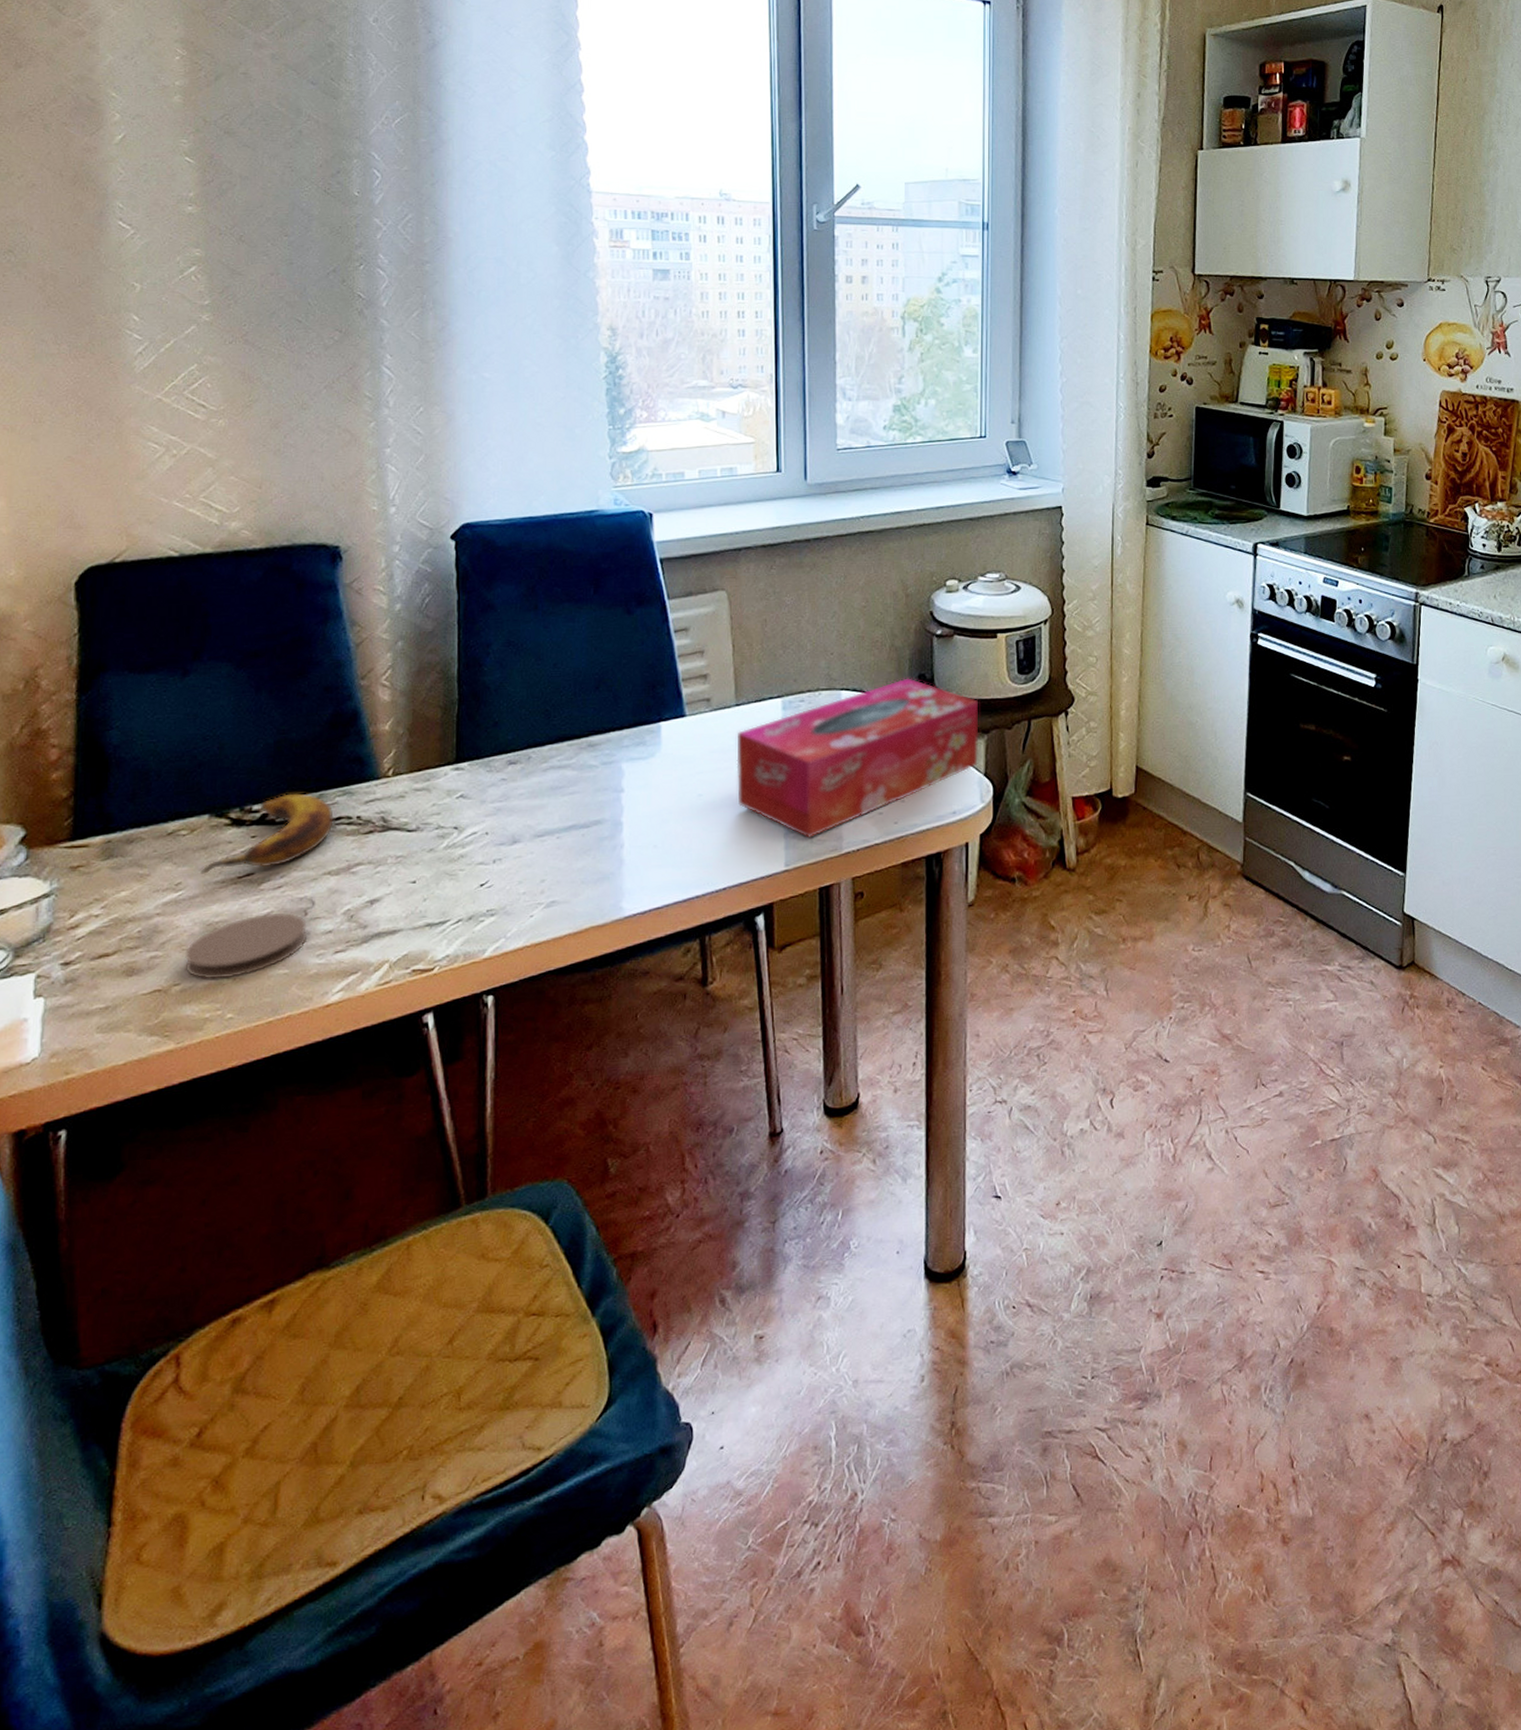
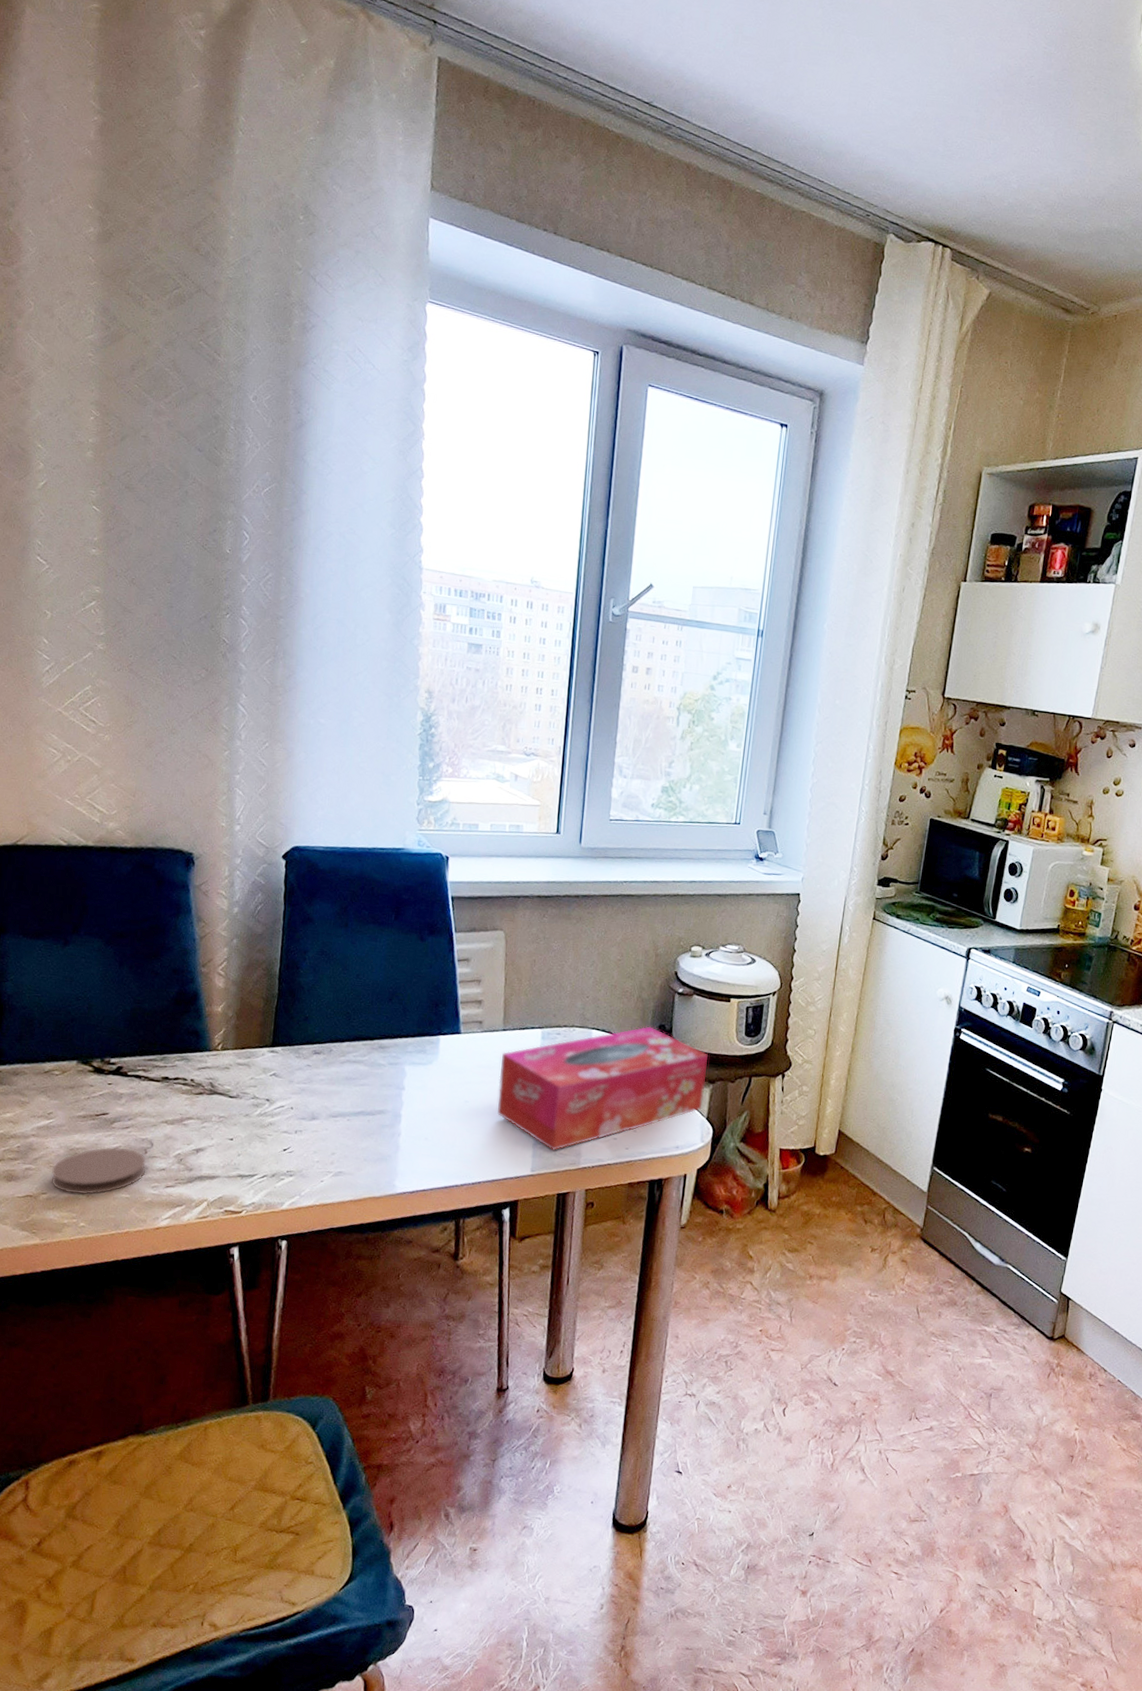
banana: present [200,793,334,875] -> none [67,1052,173,1111]

